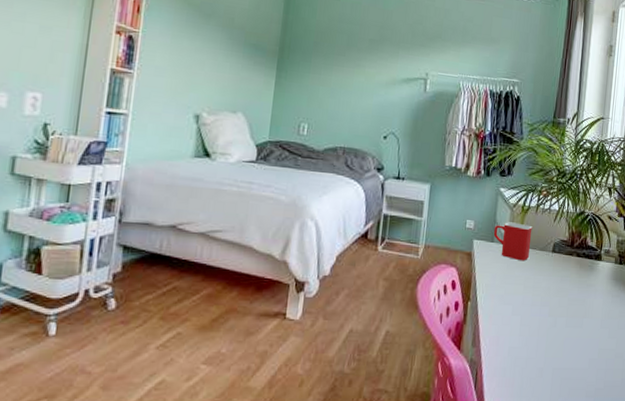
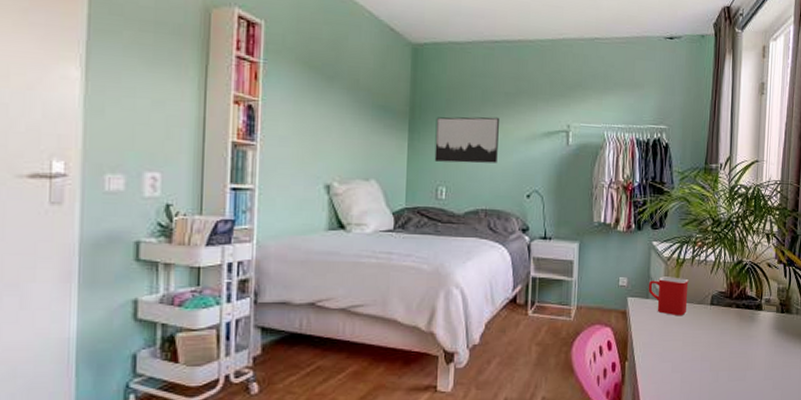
wall art: none [299,58,362,105] -> present [434,116,499,164]

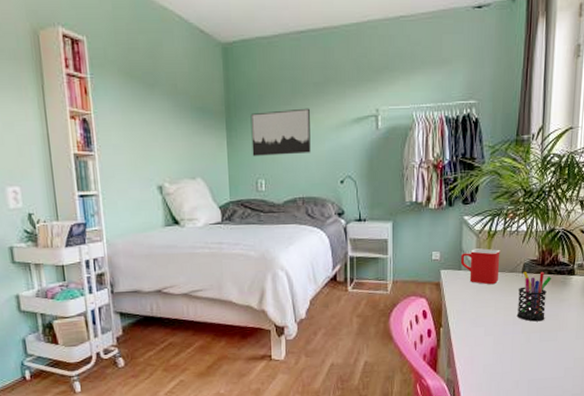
pen holder: none [704,303,740,359] -> present [516,271,552,322]

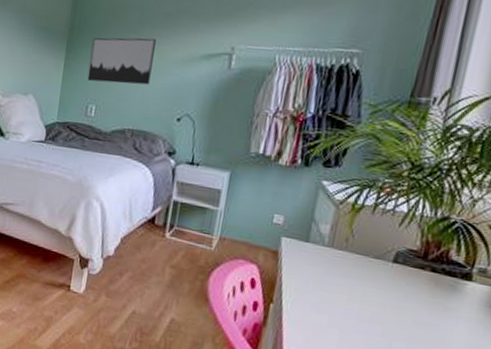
mug: present [460,248,500,285] -> none [309,221,366,269]
pen holder: present [516,271,552,322] -> none [376,261,436,329]

